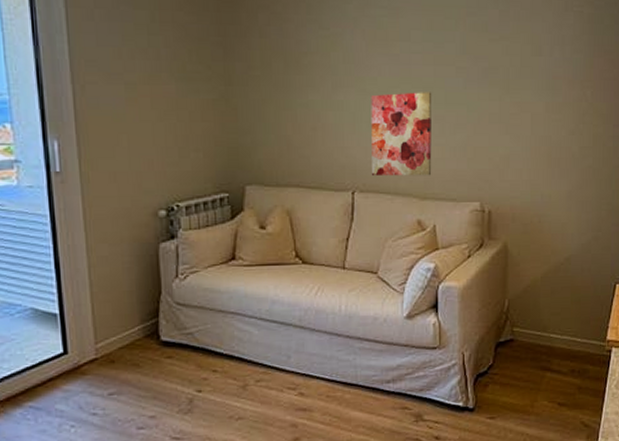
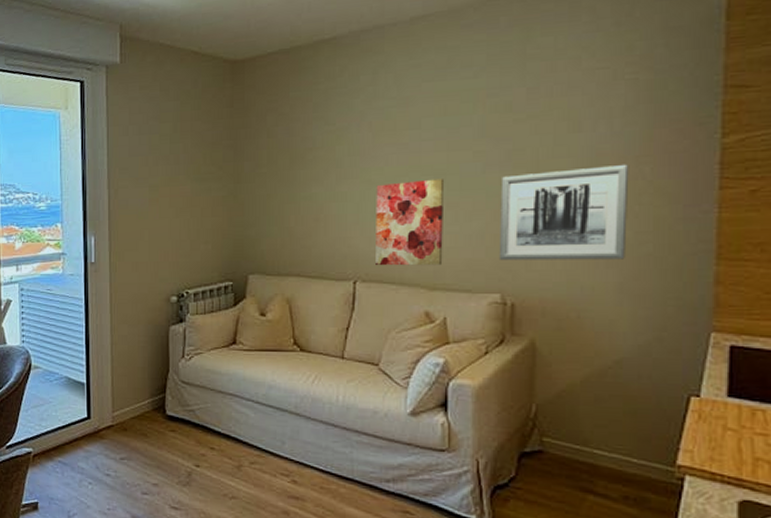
wall art: none [478,88,576,172] -> present [498,165,629,261]

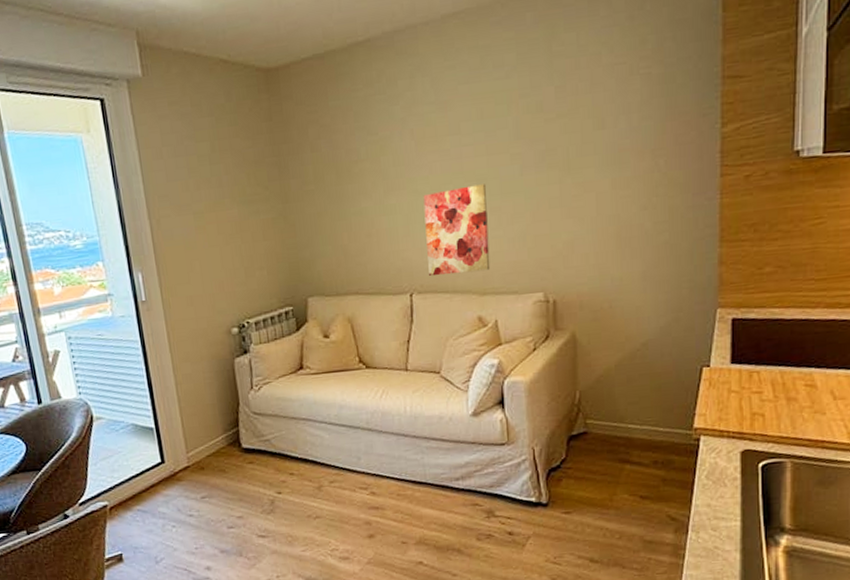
wall art: present [498,165,629,261] -> none [537,159,647,261]

